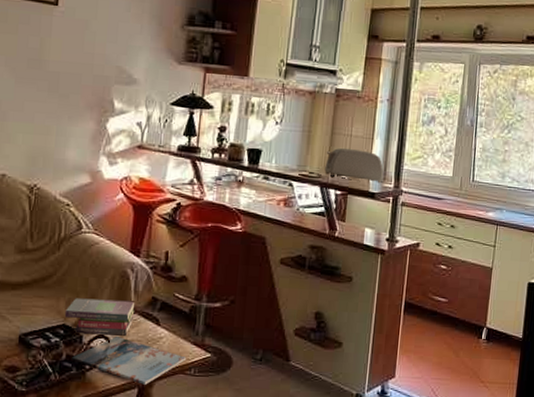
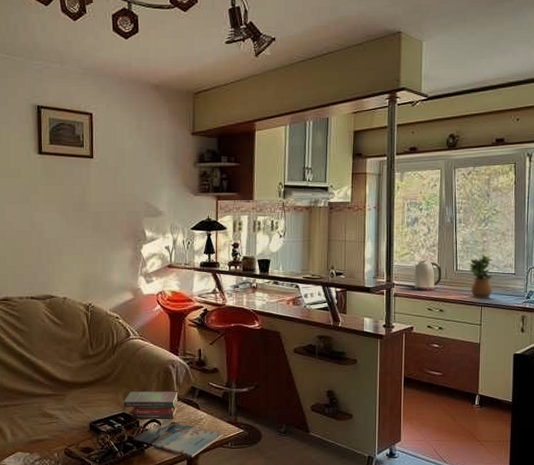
toaster: present [324,148,384,184] -> none [325,252,377,279]
kettle: none [424,166,457,202] -> present [414,260,442,291]
potted plant: none [486,165,513,218] -> present [469,254,493,300]

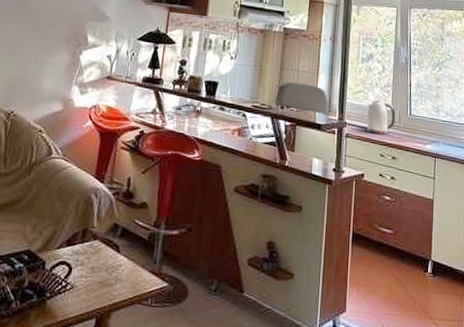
books: present [123,391,178,420] -> none [29,223,97,264]
magazine: present [132,420,224,457] -> none [34,263,144,315]
toaster: none [325,252,377,279] -> present [275,82,329,116]
potted plant: present [469,254,493,300] -> none [422,100,447,151]

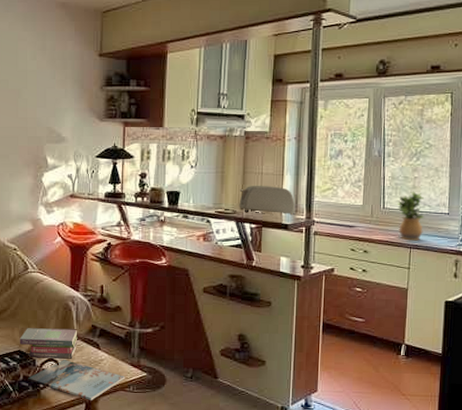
books: none [29,223,97,264] -> present [19,328,78,360]
magazine: none [34,263,144,315] -> present [28,360,126,400]
kettle: present [367,100,396,135] -> none [336,196,368,230]
potted plant: none [422,100,447,151] -> present [397,191,424,241]

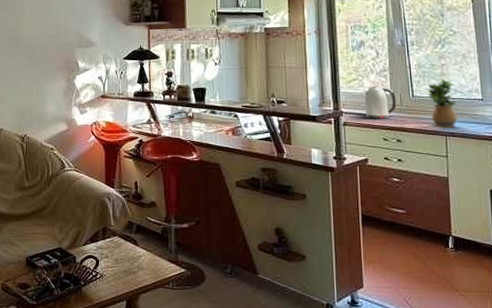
books: present [19,328,78,360] -> none [59,225,116,257]
magazine: present [28,360,126,400] -> none [69,256,165,298]
toaster: present [239,186,296,216] -> none [264,79,322,107]
kettle: none [336,196,368,230] -> present [364,86,397,119]

